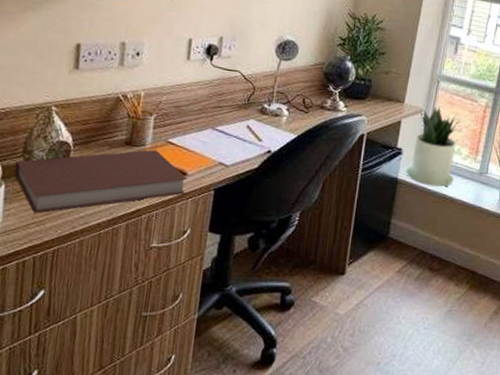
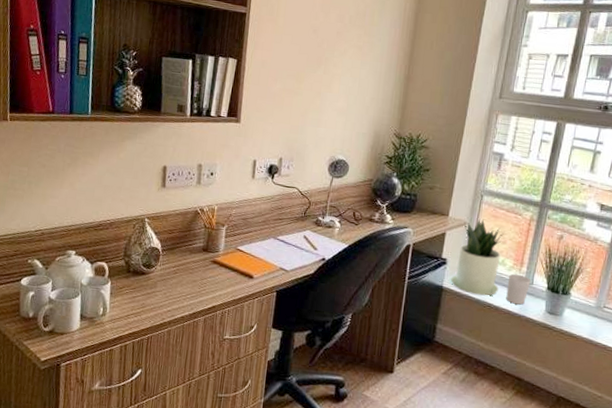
book: present [14,149,188,214] -> none [117,255,254,307]
candle holder: none [461,163,486,195] -> present [506,273,531,305]

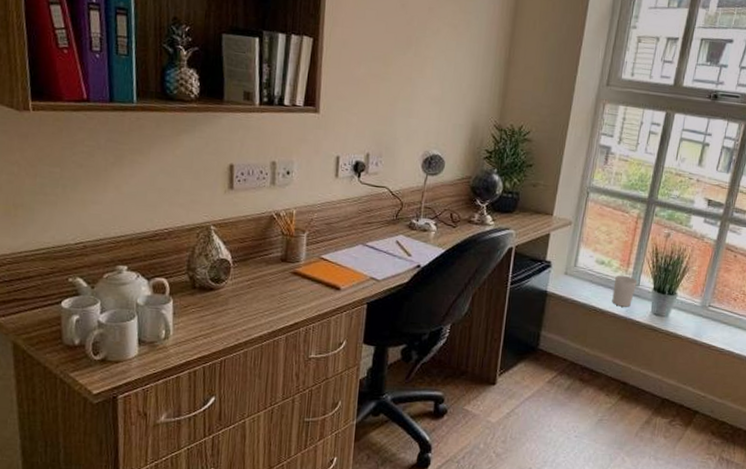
planter: present [451,219,505,296] -> none [555,218,612,300]

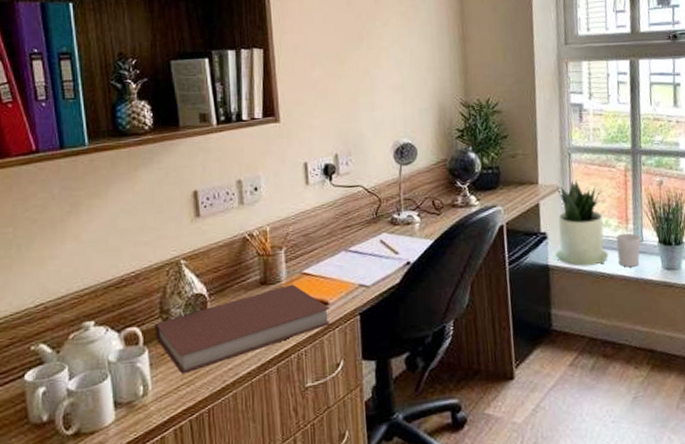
book: none [180,265,341,327] -> present [155,284,331,374]
planter: none [555,218,612,300] -> present [555,180,609,267]

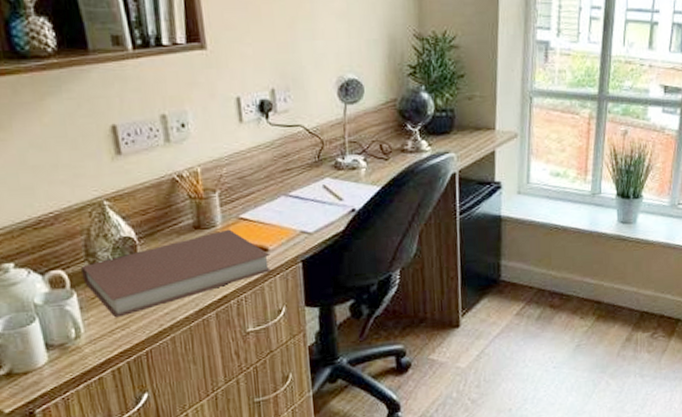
planter: present [555,180,609,267] -> none [509,127,564,218]
candle holder: present [615,233,641,268] -> none [573,184,599,220]

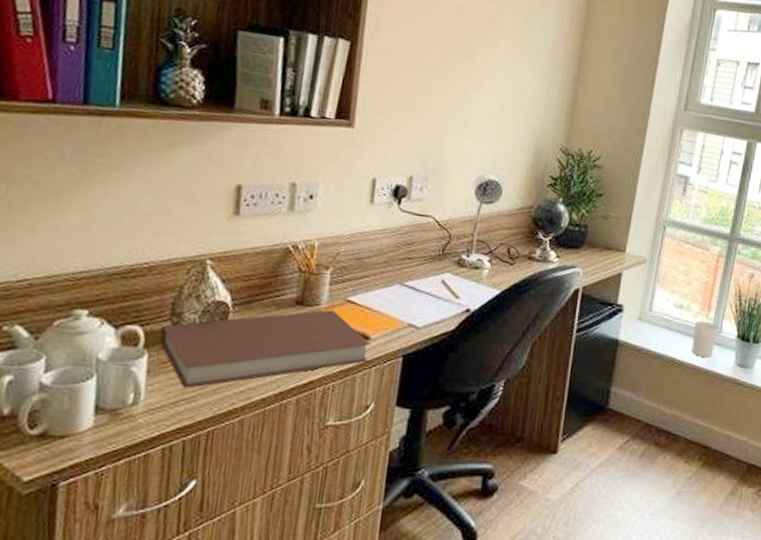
candle holder: none [573,184,599,220] -> present [691,320,720,358]

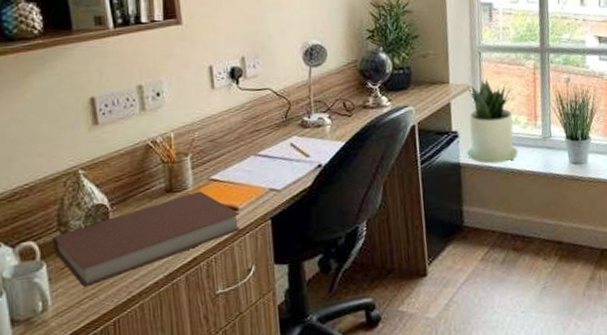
planter: none [628,256,691,349] -> present [467,79,518,164]
candle holder: present [691,320,720,358] -> none [525,129,549,163]

